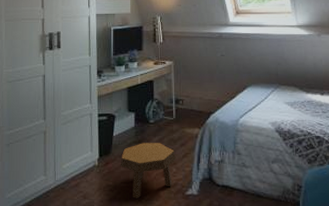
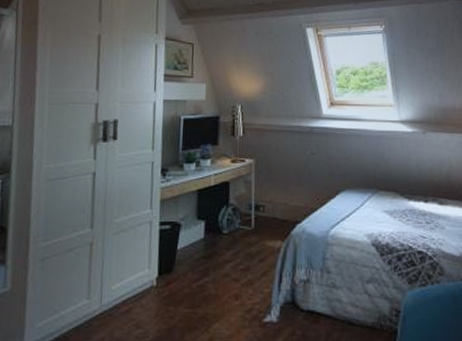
footstool: present [120,143,177,198] -> none [184,258,254,327]

